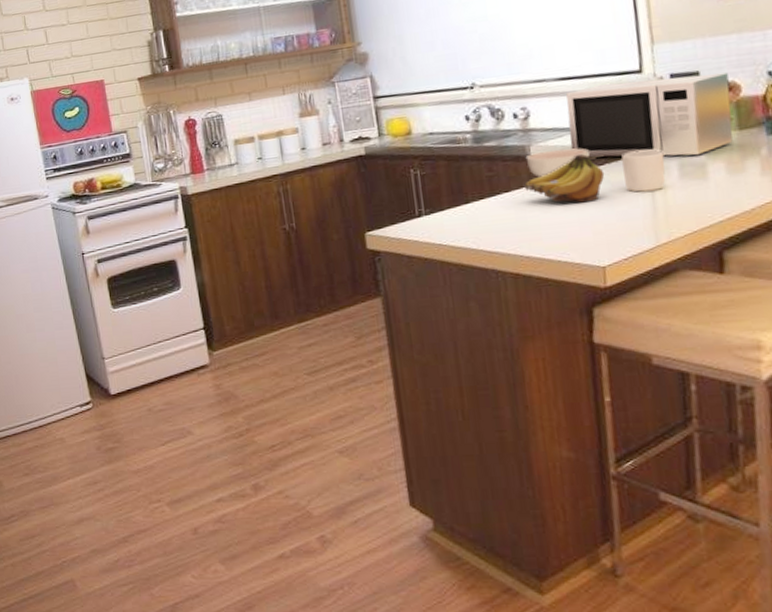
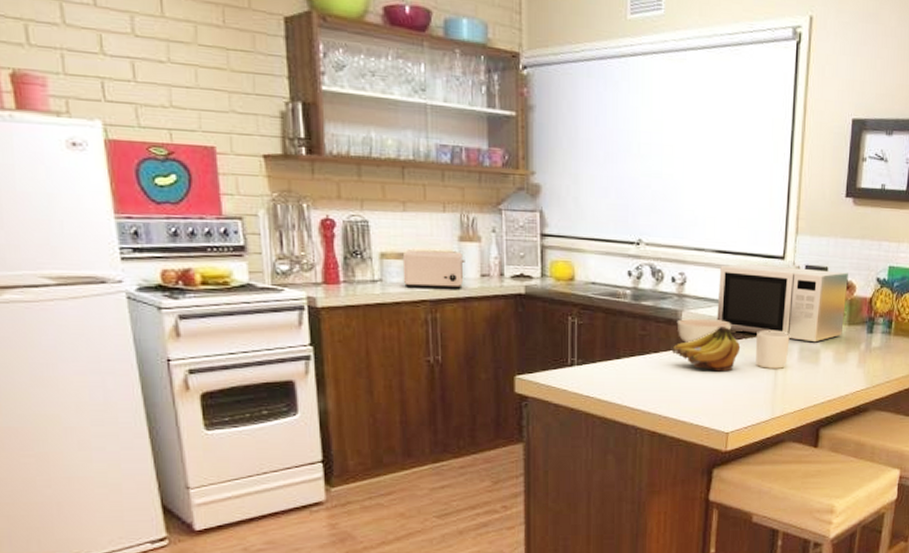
toaster: none [252,127,307,166] -> present [402,250,465,290]

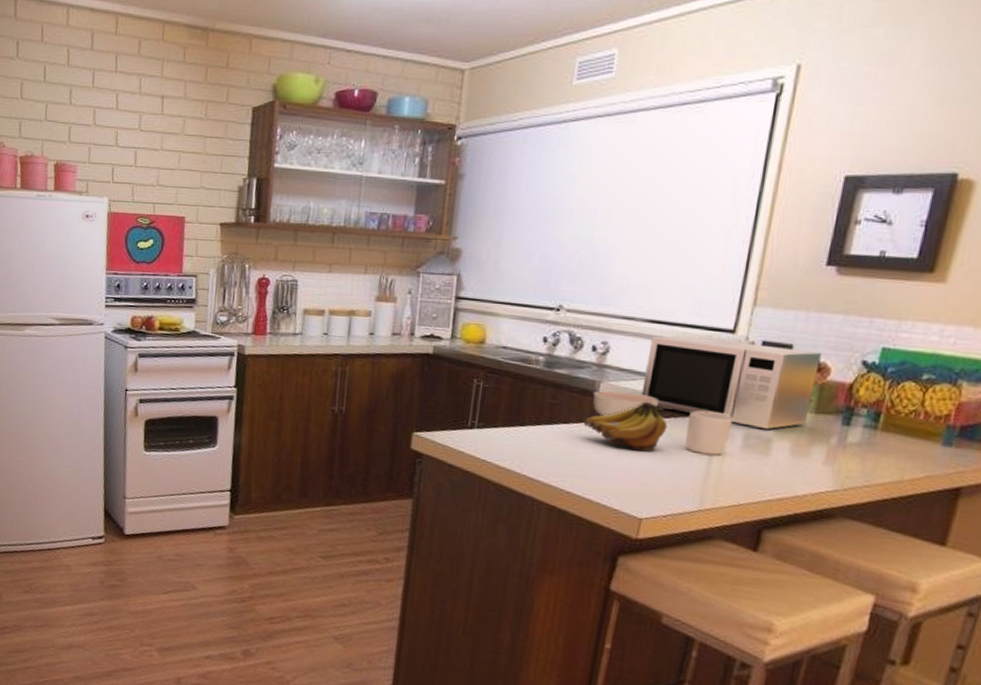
toaster: present [402,250,465,290] -> none [321,307,379,347]

